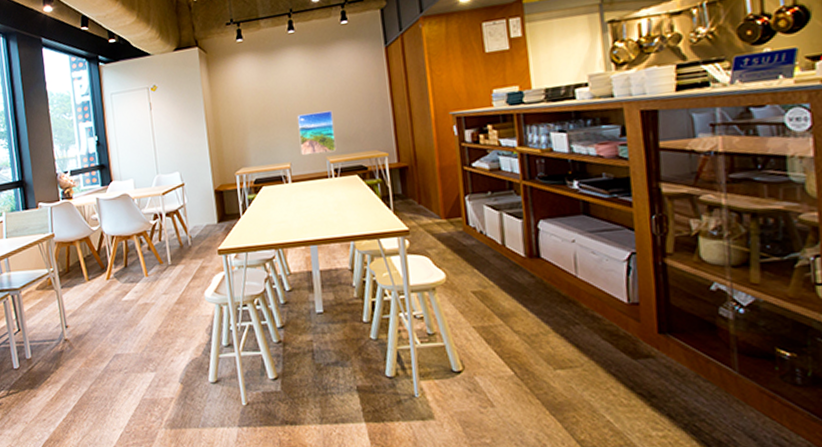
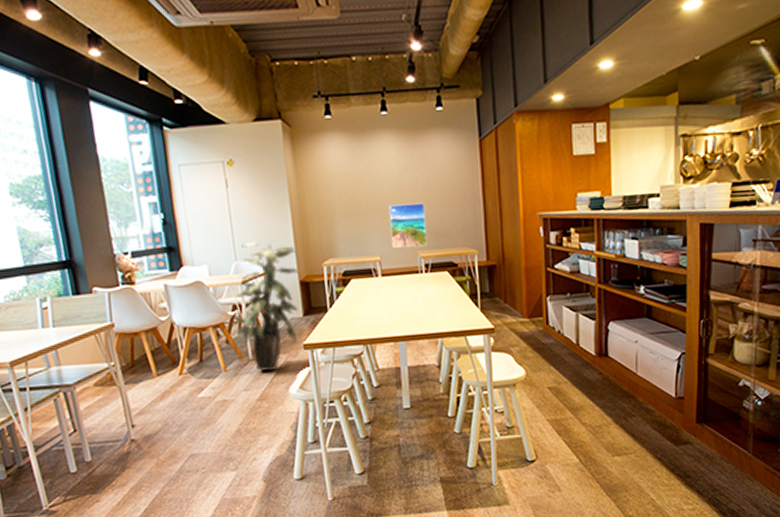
indoor plant: none [152,156,213,276] -> present [230,242,299,372]

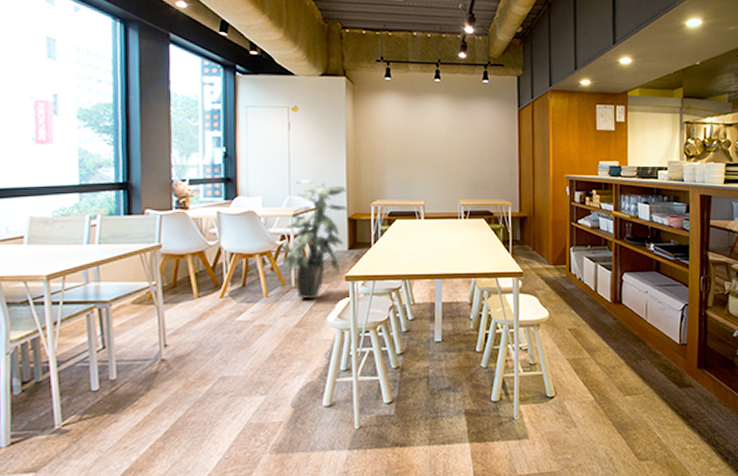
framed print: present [388,202,428,249] -> none [435,158,468,196]

